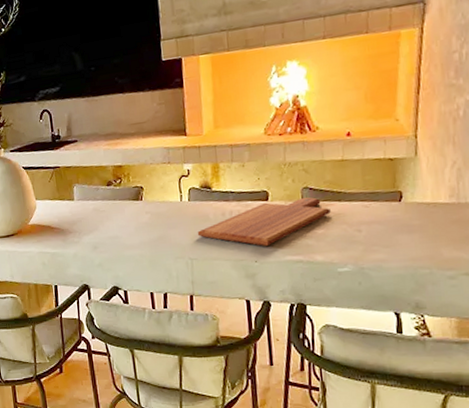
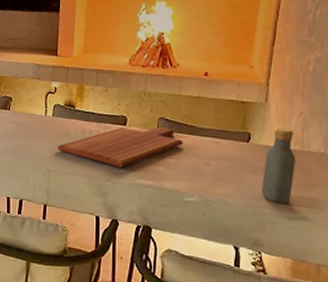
vodka: none [418,180,454,262] -> present [261,128,296,204]

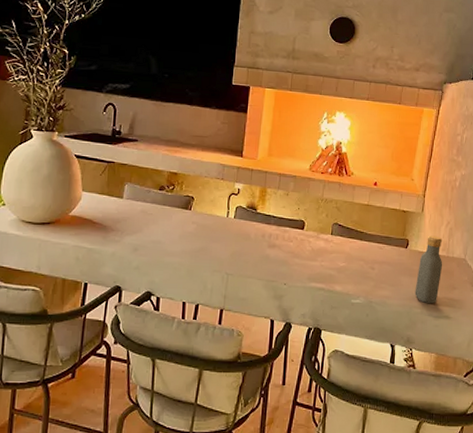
cutting board: present [57,126,183,167] -> none [237,231,353,271]

